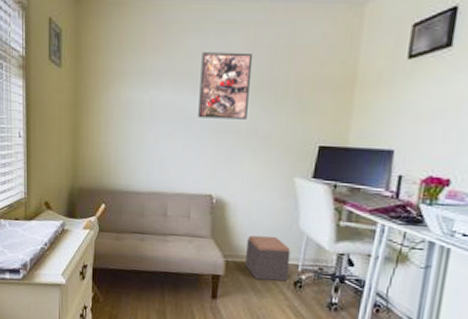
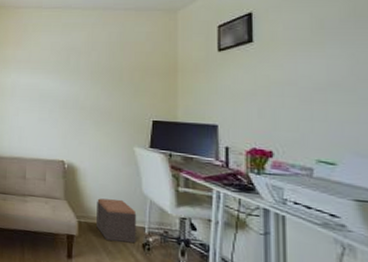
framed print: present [198,52,252,120] -> none [50,46,91,98]

